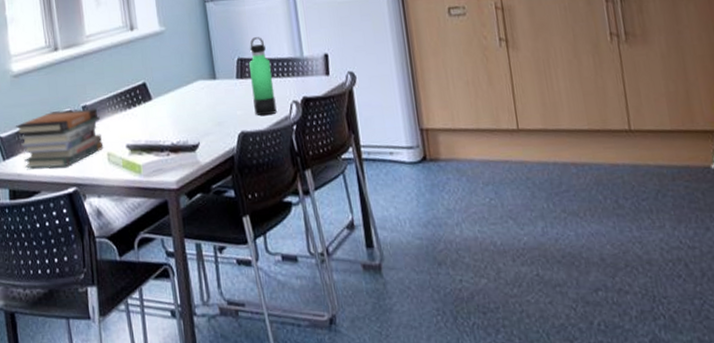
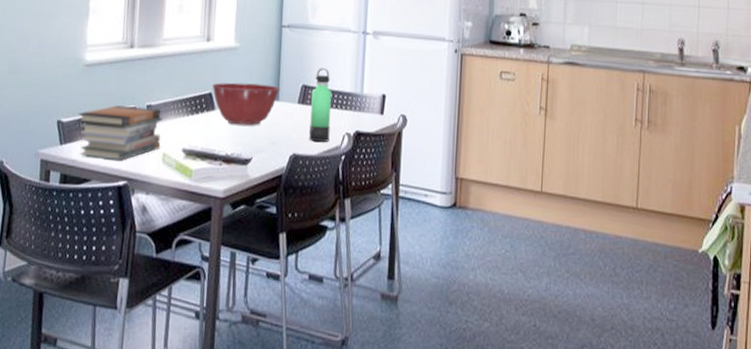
mixing bowl: none [144,64,216,112] -> present [212,82,280,126]

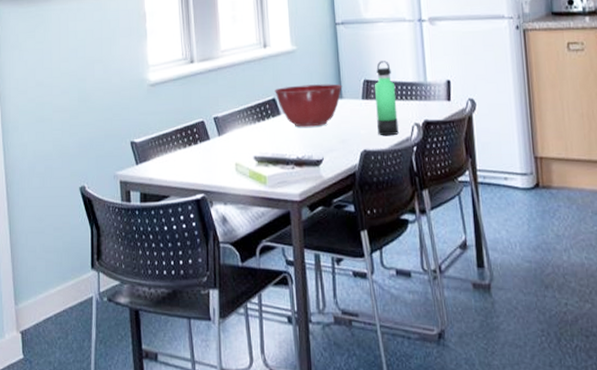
book stack: present [77,105,162,160] -> none [149,119,232,174]

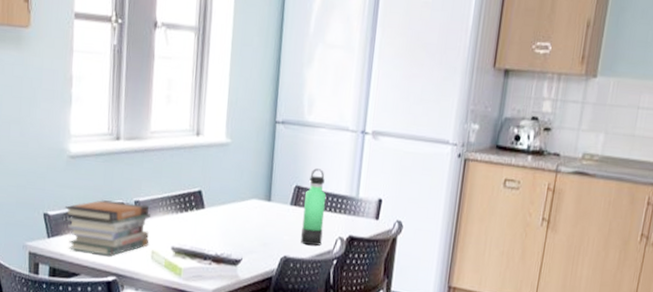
book stack: none [149,119,232,174] -> present [64,200,150,256]
mixing bowl: present [274,84,343,127] -> none [202,180,273,226]

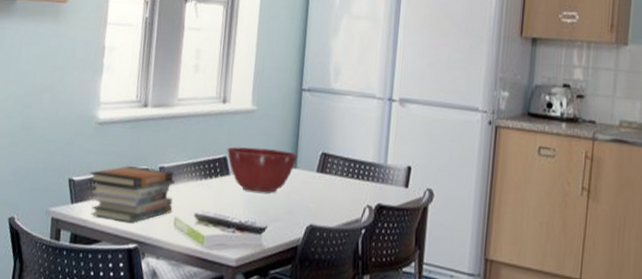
mixing bowl: none [202,180,273,226] -> present [227,147,299,193]
thermos bottle: present [300,168,326,246] -> none [327,135,354,215]

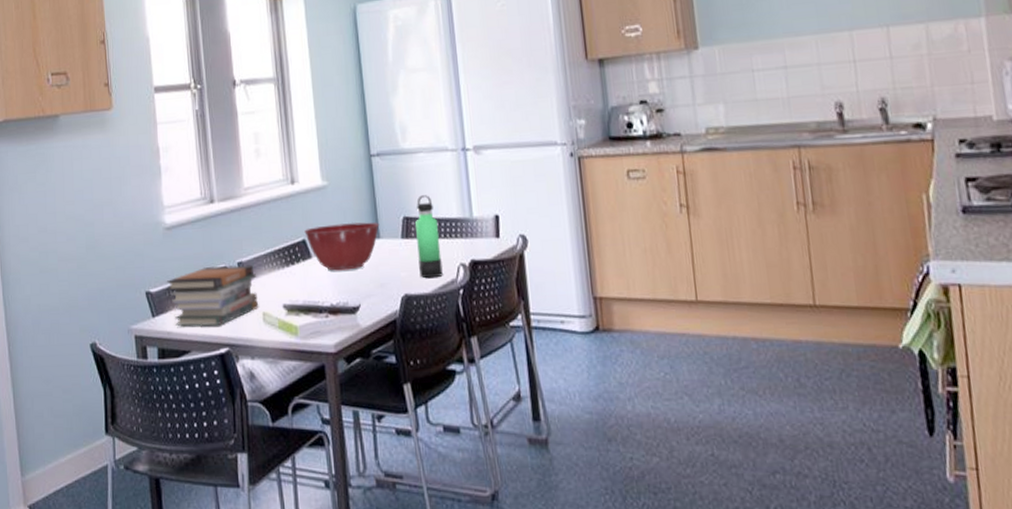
thermos bottle: none [327,135,354,215] -> present [415,195,443,279]

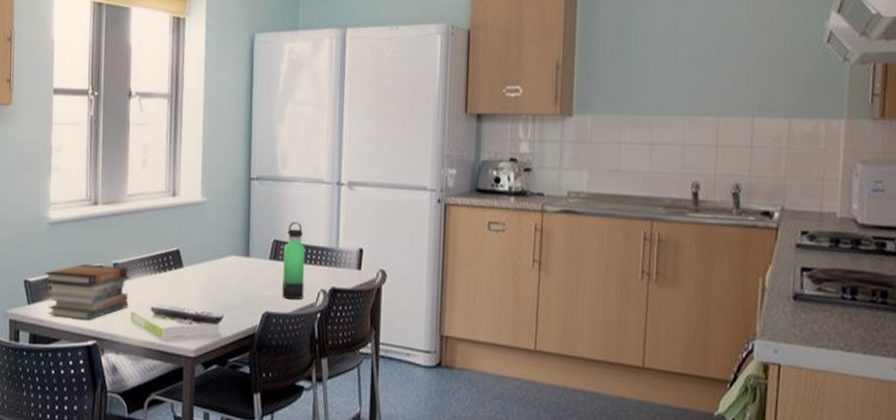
mixing bowl: present [304,222,380,271] -> none [179,238,251,283]

